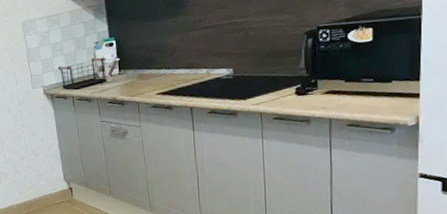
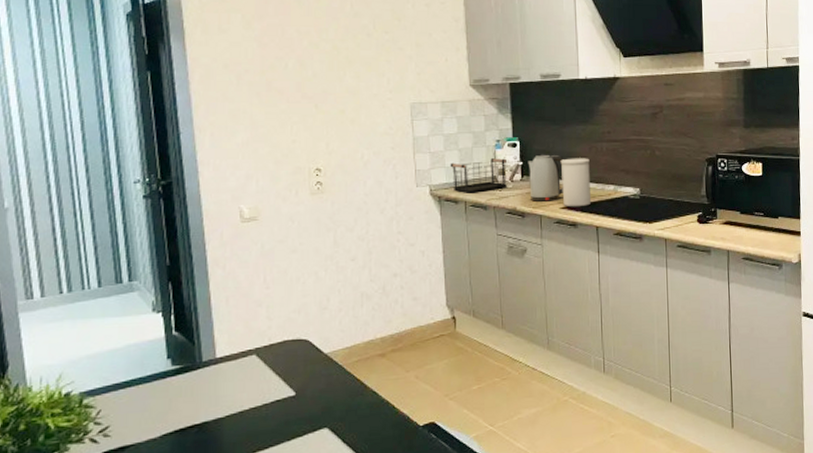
kettle: none [124,47,158,91] -> present [528,154,565,202]
canister: none [154,47,185,92] -> present [560,158,592,207]

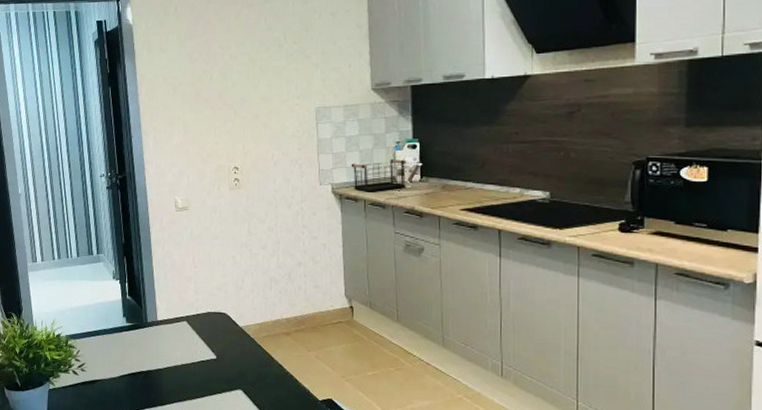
kettle: present [528,154,565,202] -> none [427,156,467,203]
canister: present [560,158,592,207] -> none [461,160,495,209]

